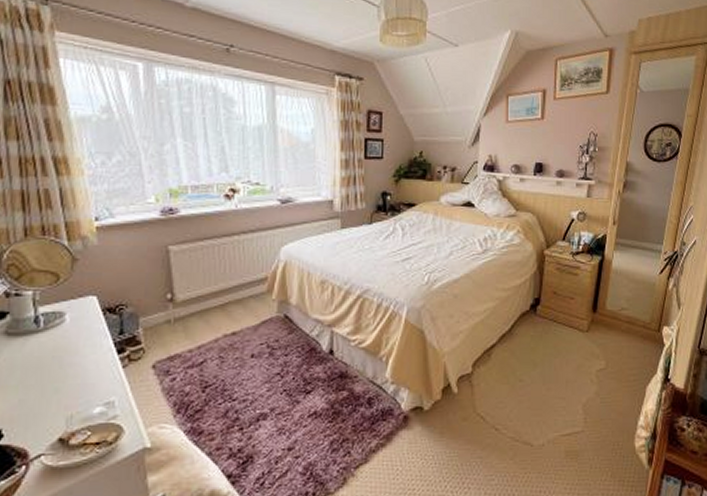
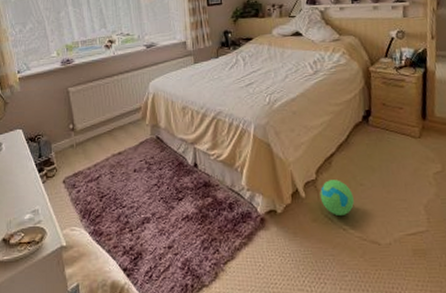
ball: none [474,374,510,414] -> present [320,180,354,216]

